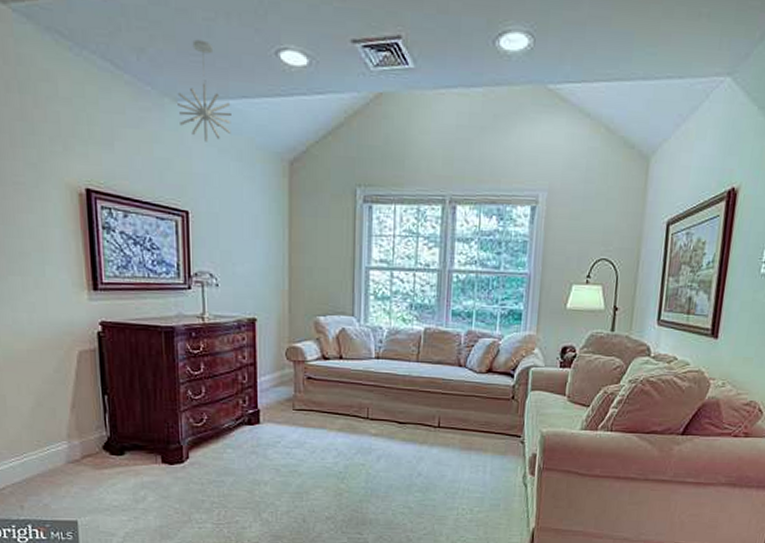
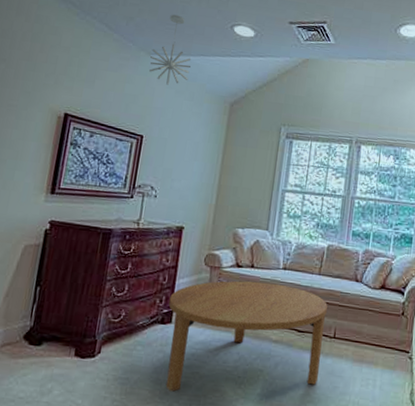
coffee table: none [253,373,429,491] -> present [165,280,328,392]

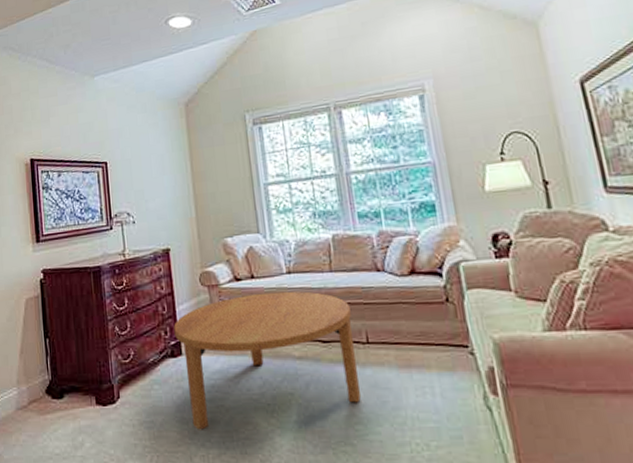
pendant light: present [149,14,192,85] -> none [94,27,136,103]

